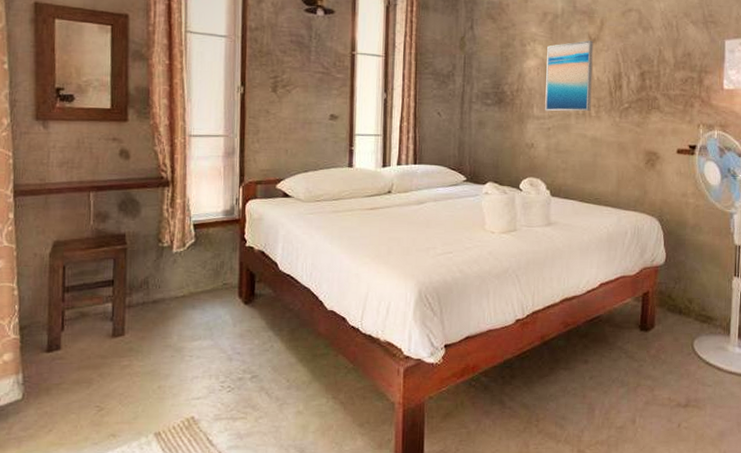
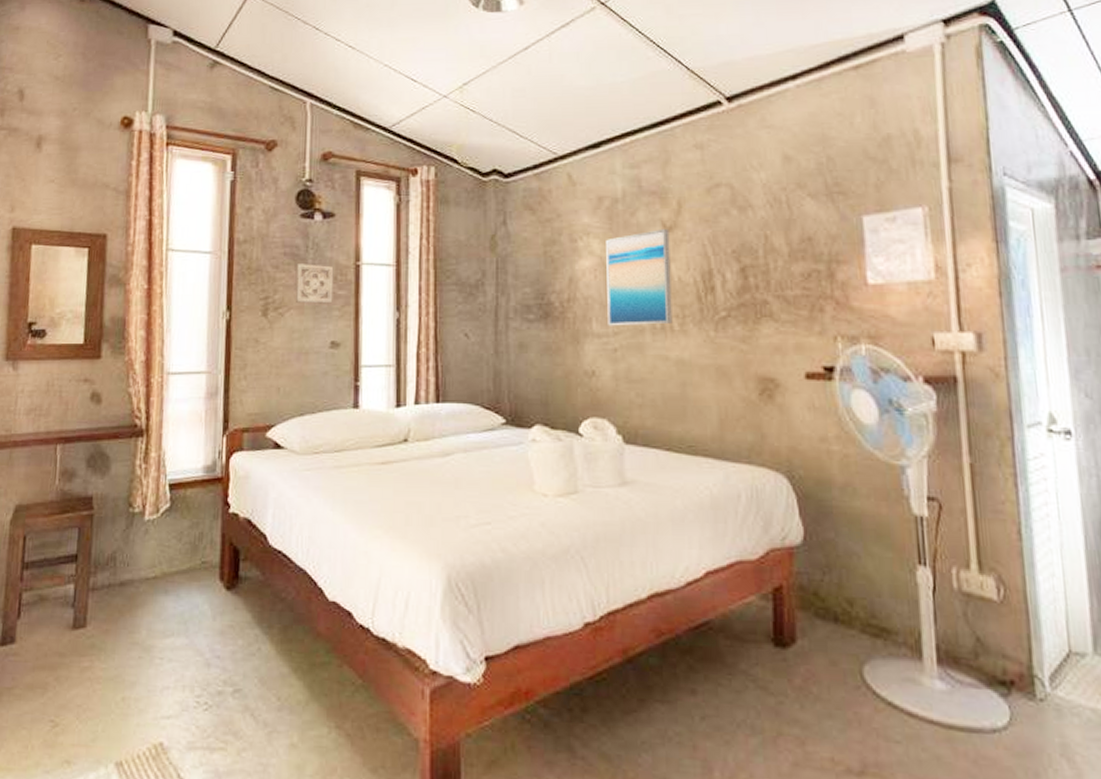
wall ornament: none [300,50,333,85] -> present [295,264,334,304]

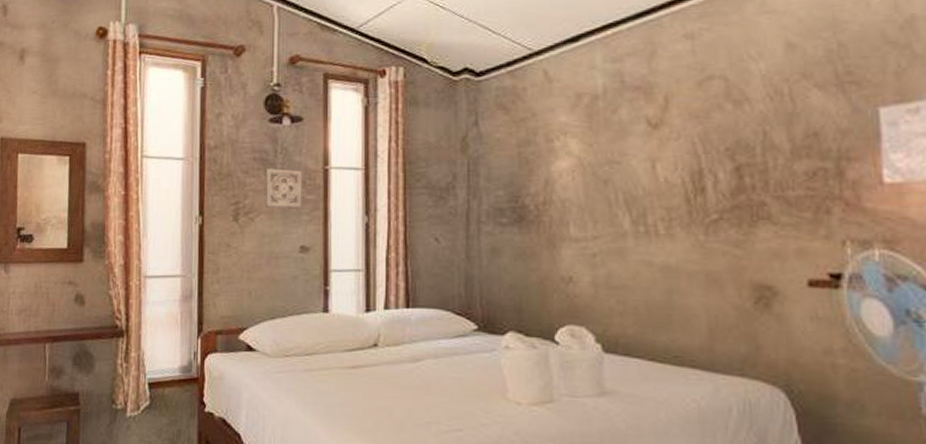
wall art: present [606,229,673,326] -> none [585,127,658,230]

